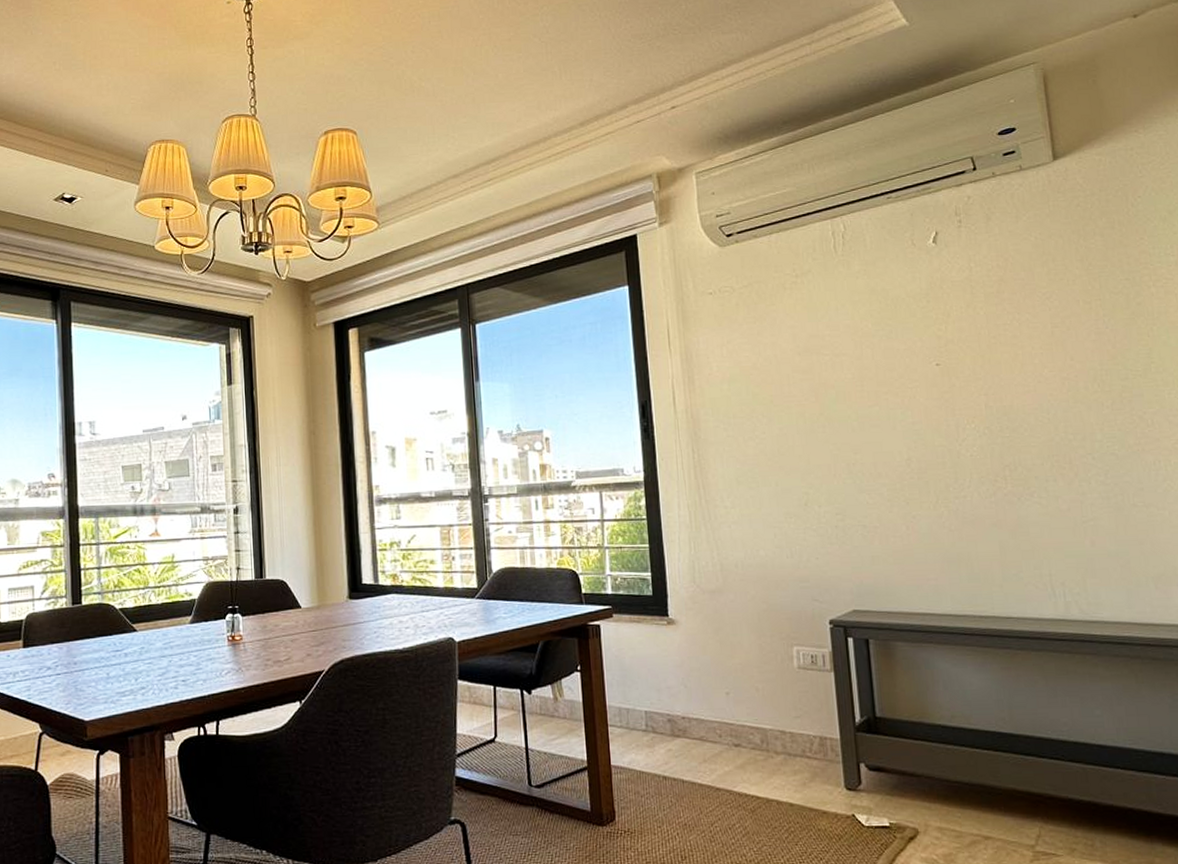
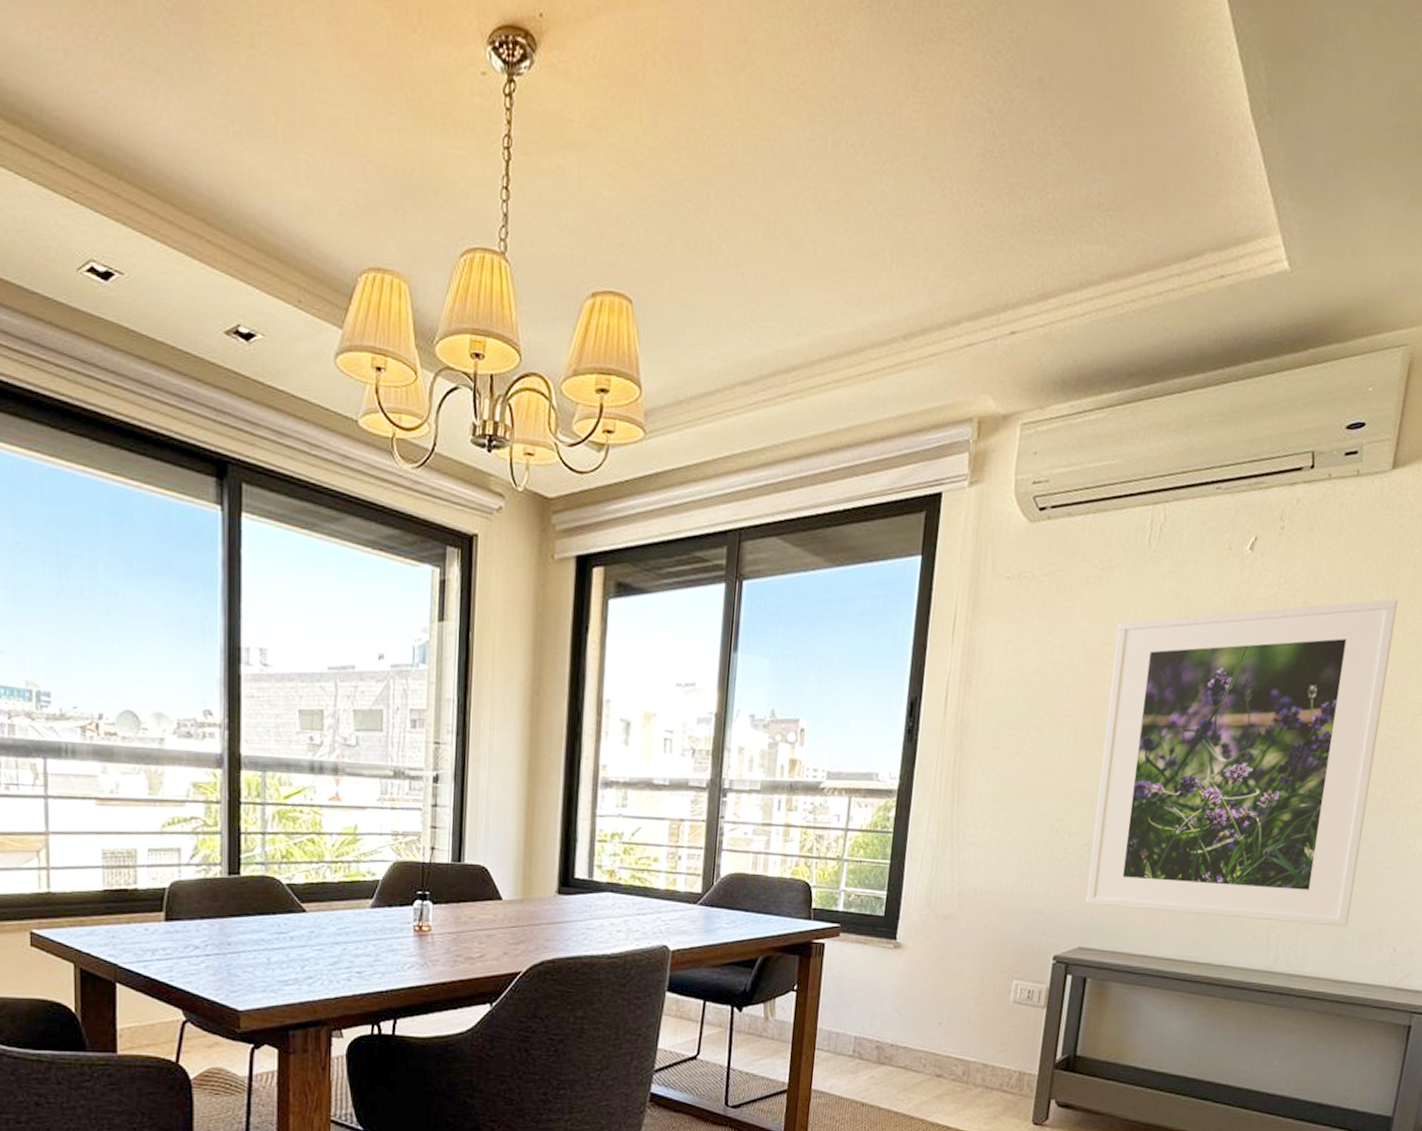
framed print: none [822,266,1136,570] -> present [1085,599,1398,927]

